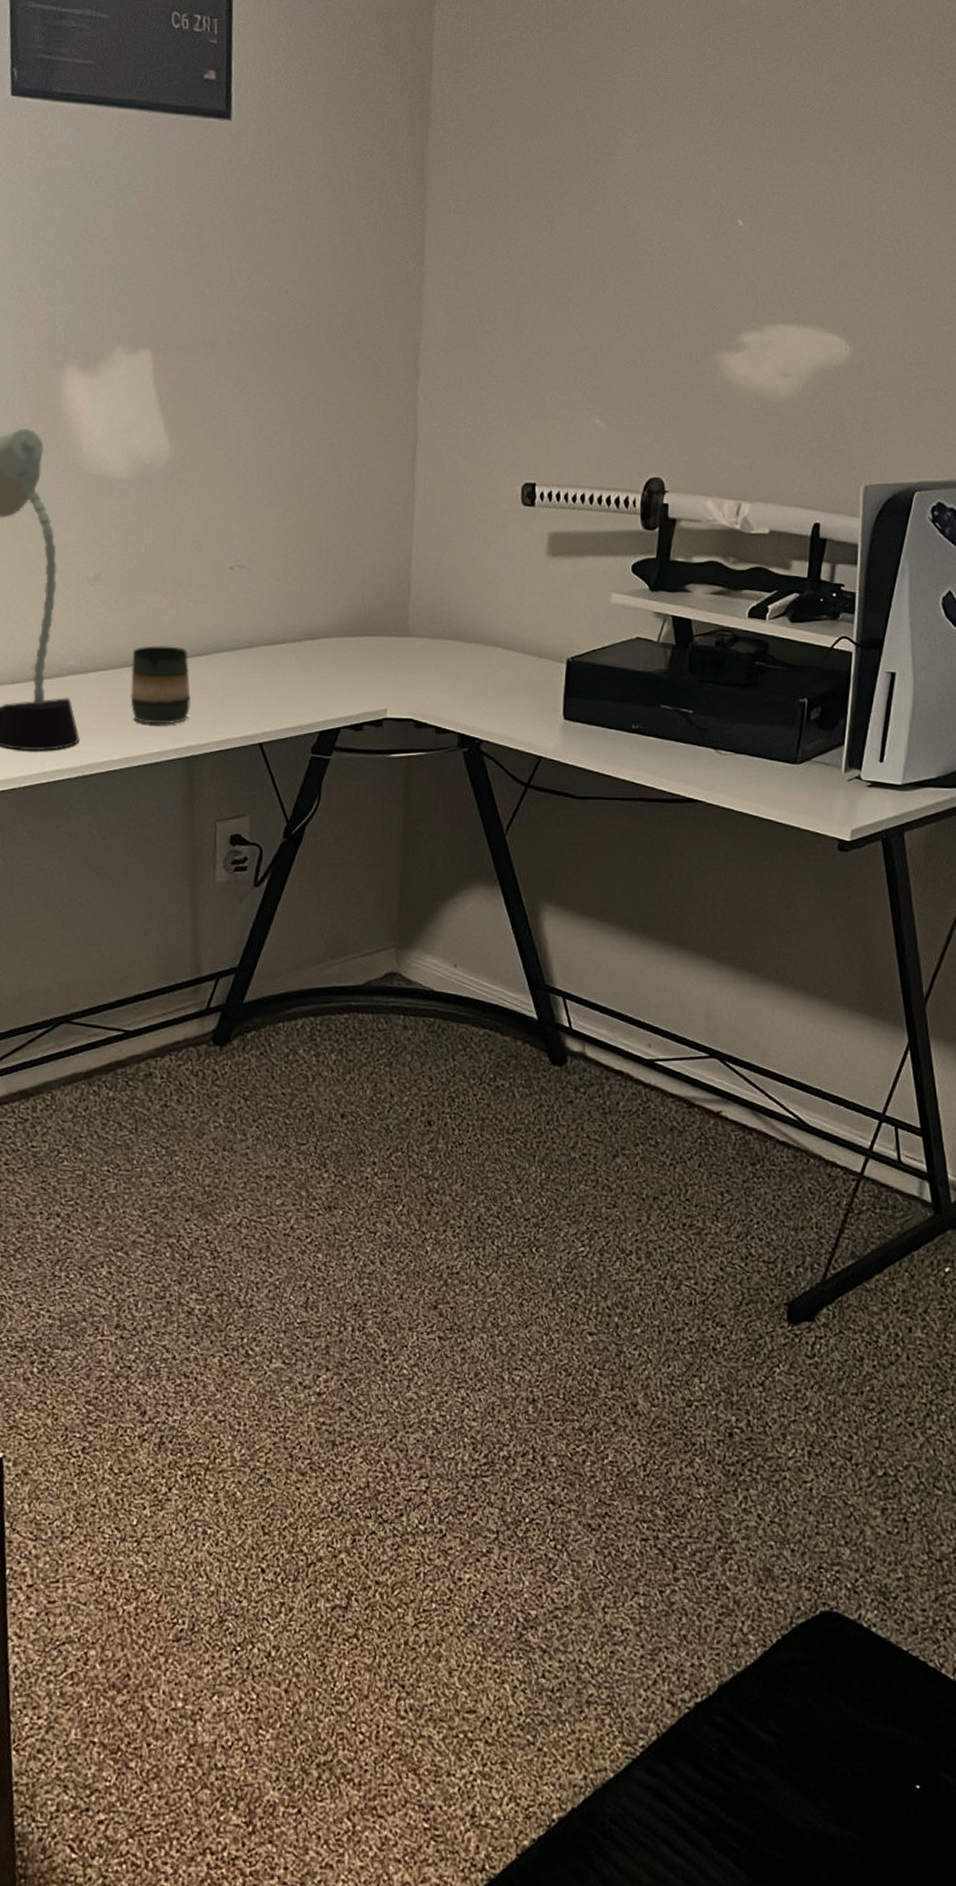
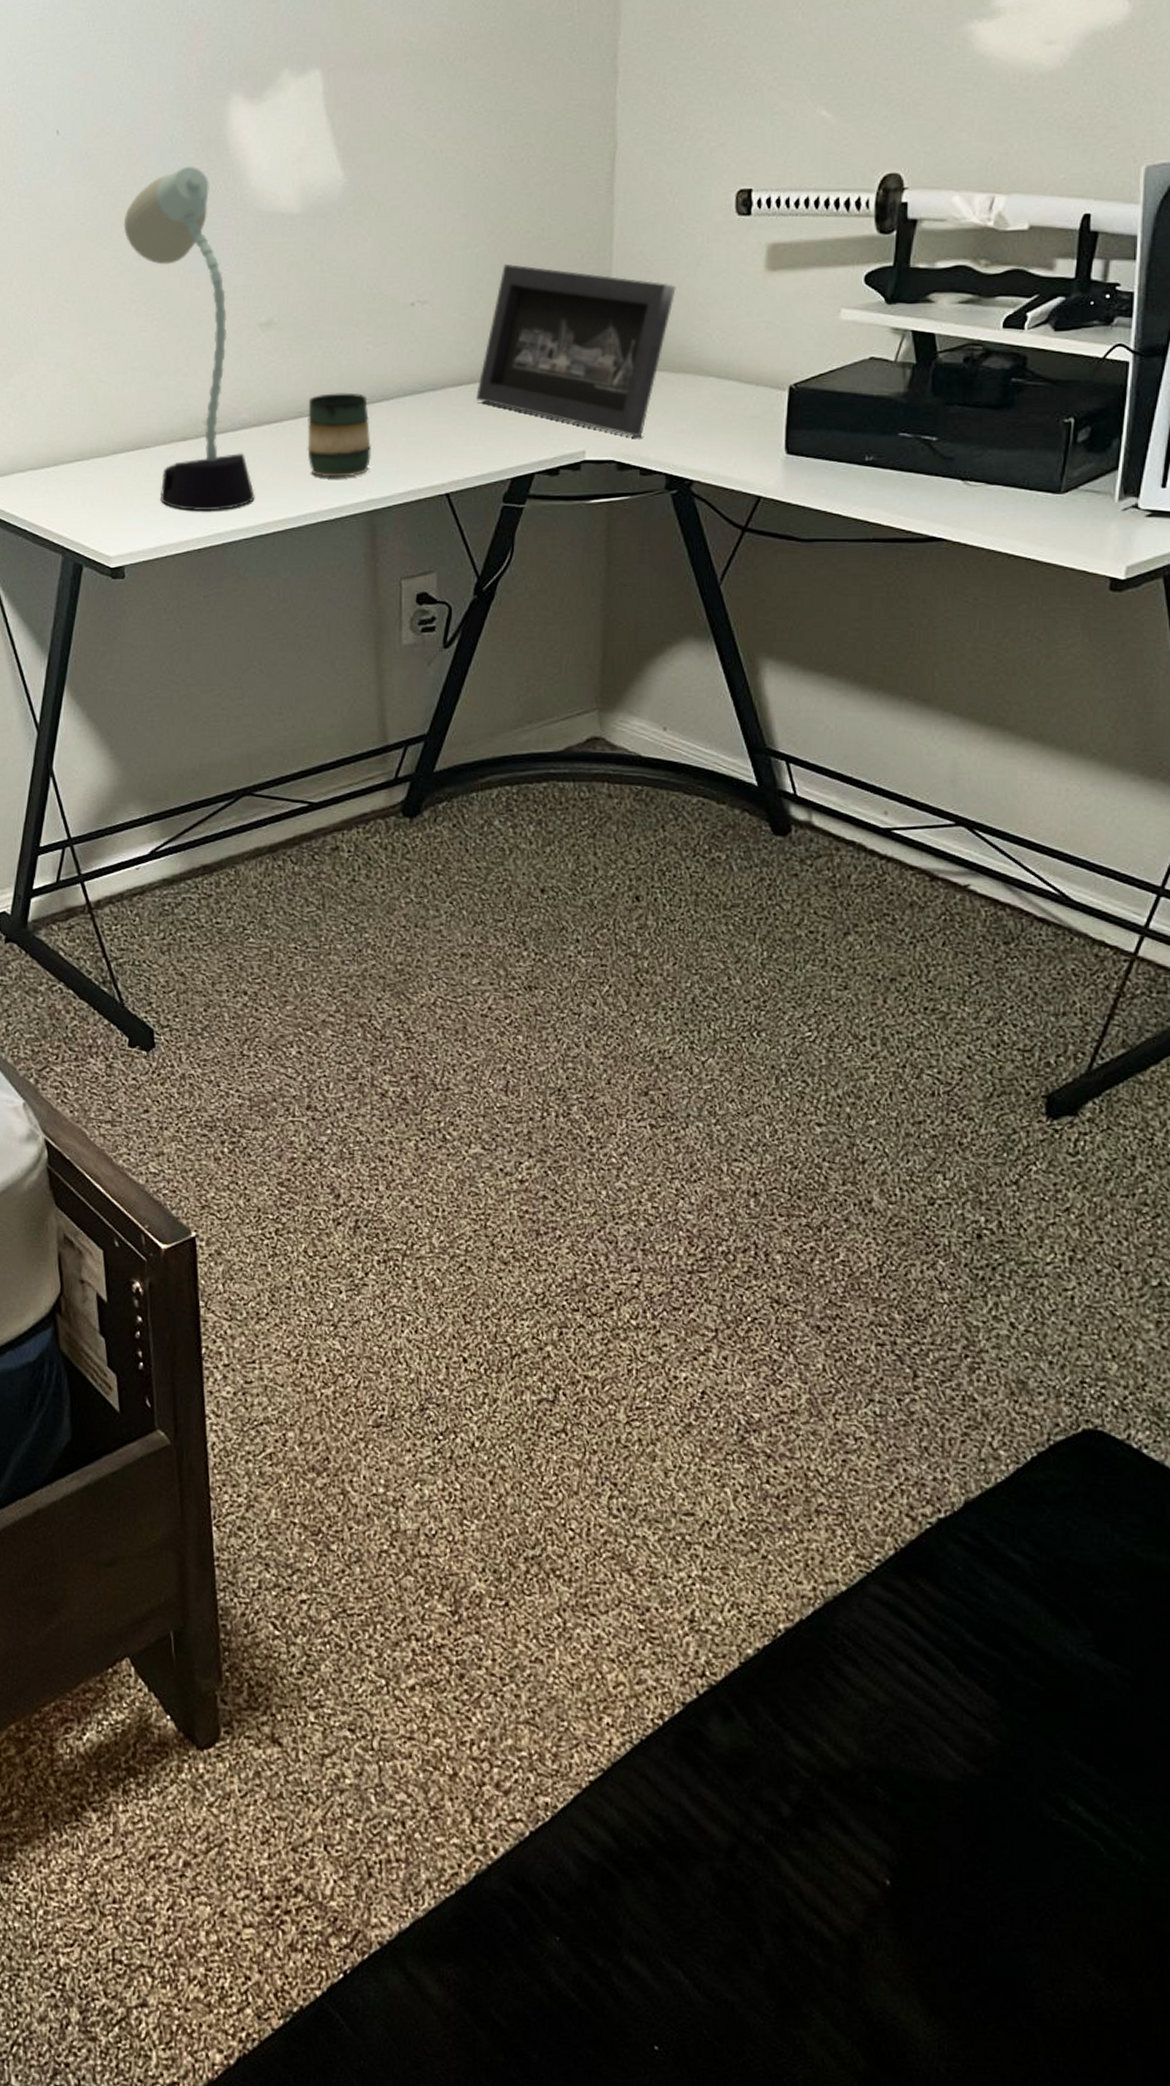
picture frame: none [288,536,469,700] -> present [476,263,676,438]

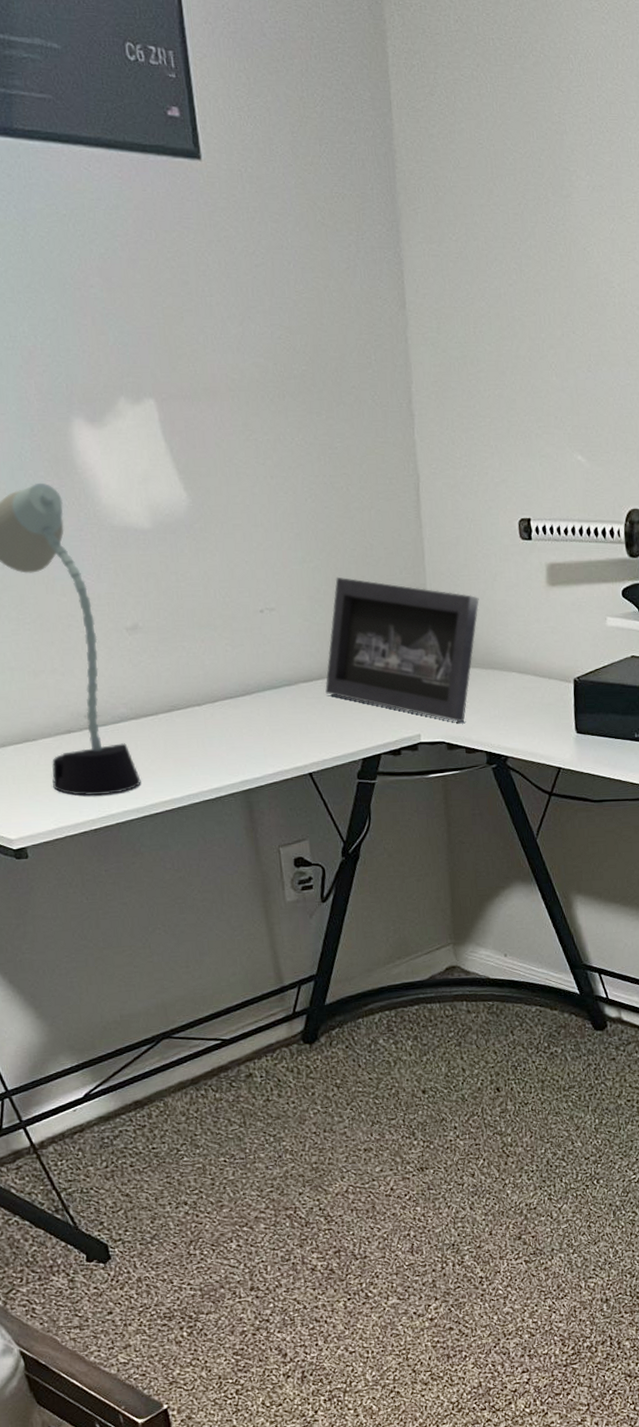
mug: present [307,392,371,478] -> none [179,688,241,763]

